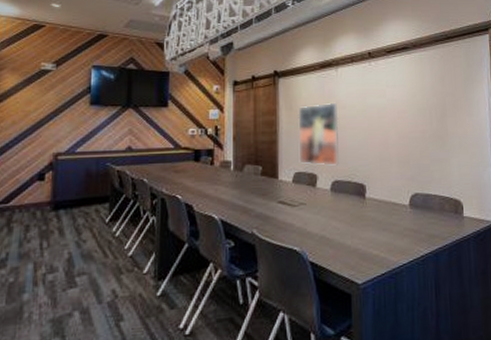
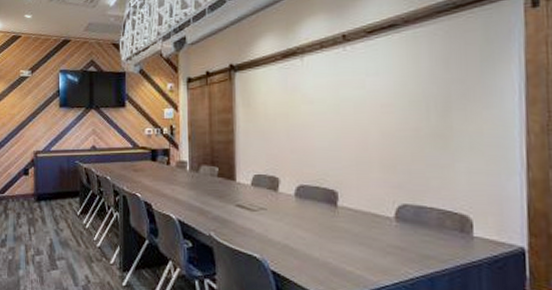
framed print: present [298,103,339,166] -> none [257,98,305,168]

